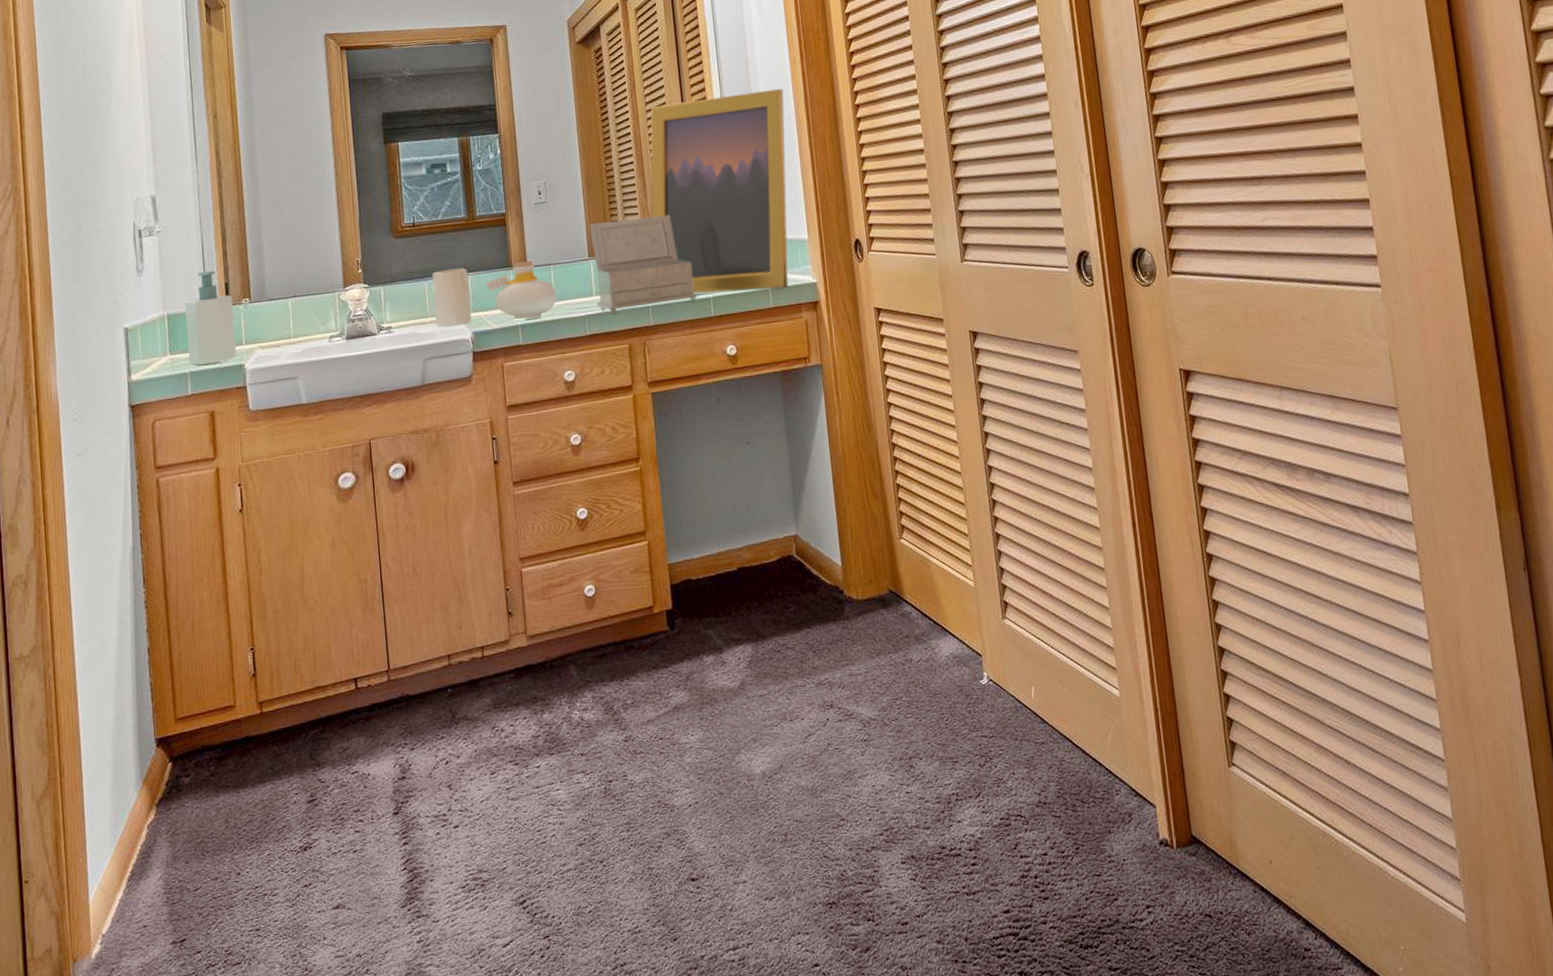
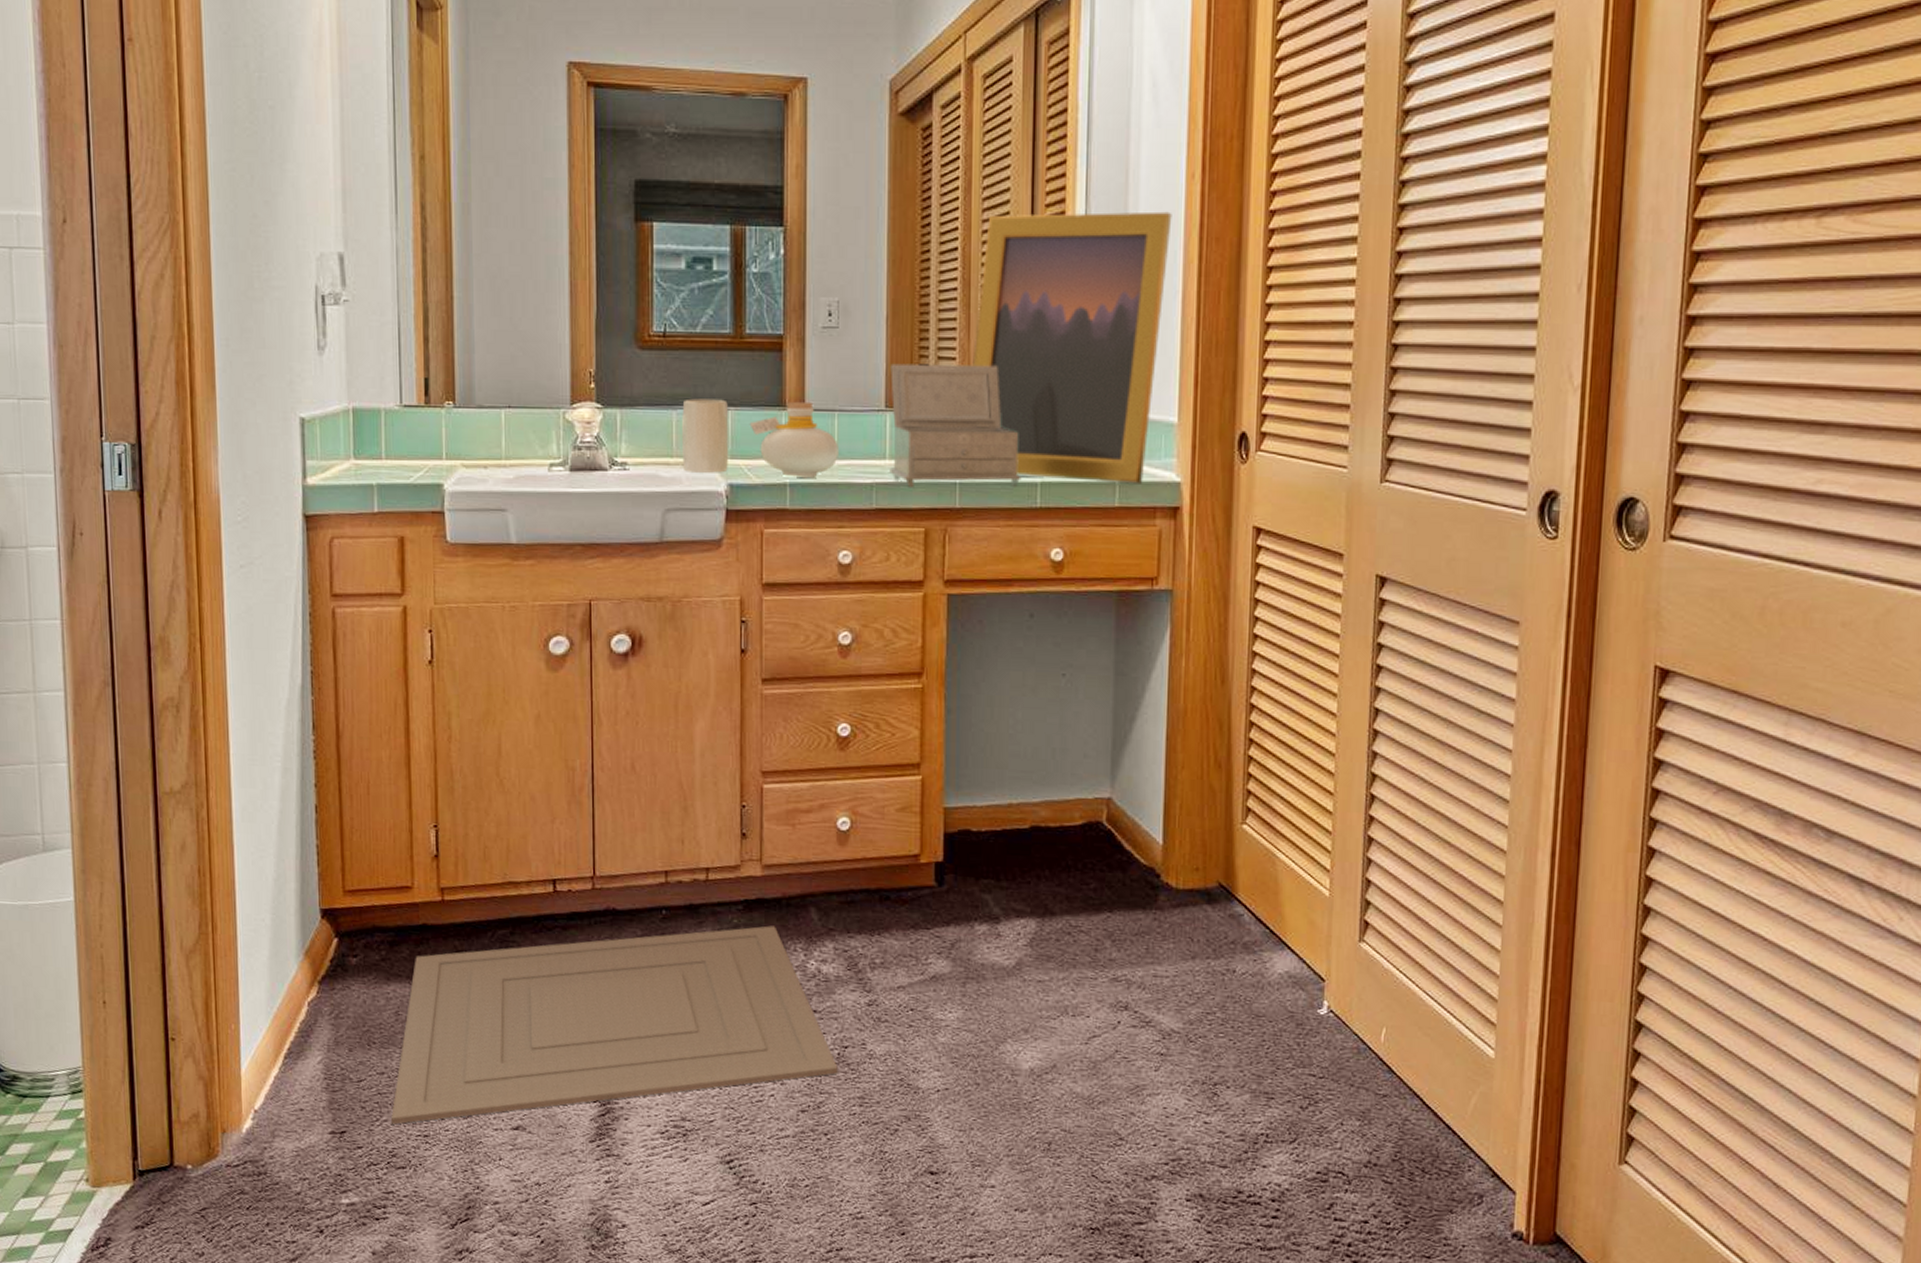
soap bottle: present [184,271,237,366] -> none [374,360,435,478]
bath mat: none [226,686,606,925] -> present [391,925,838,1125]

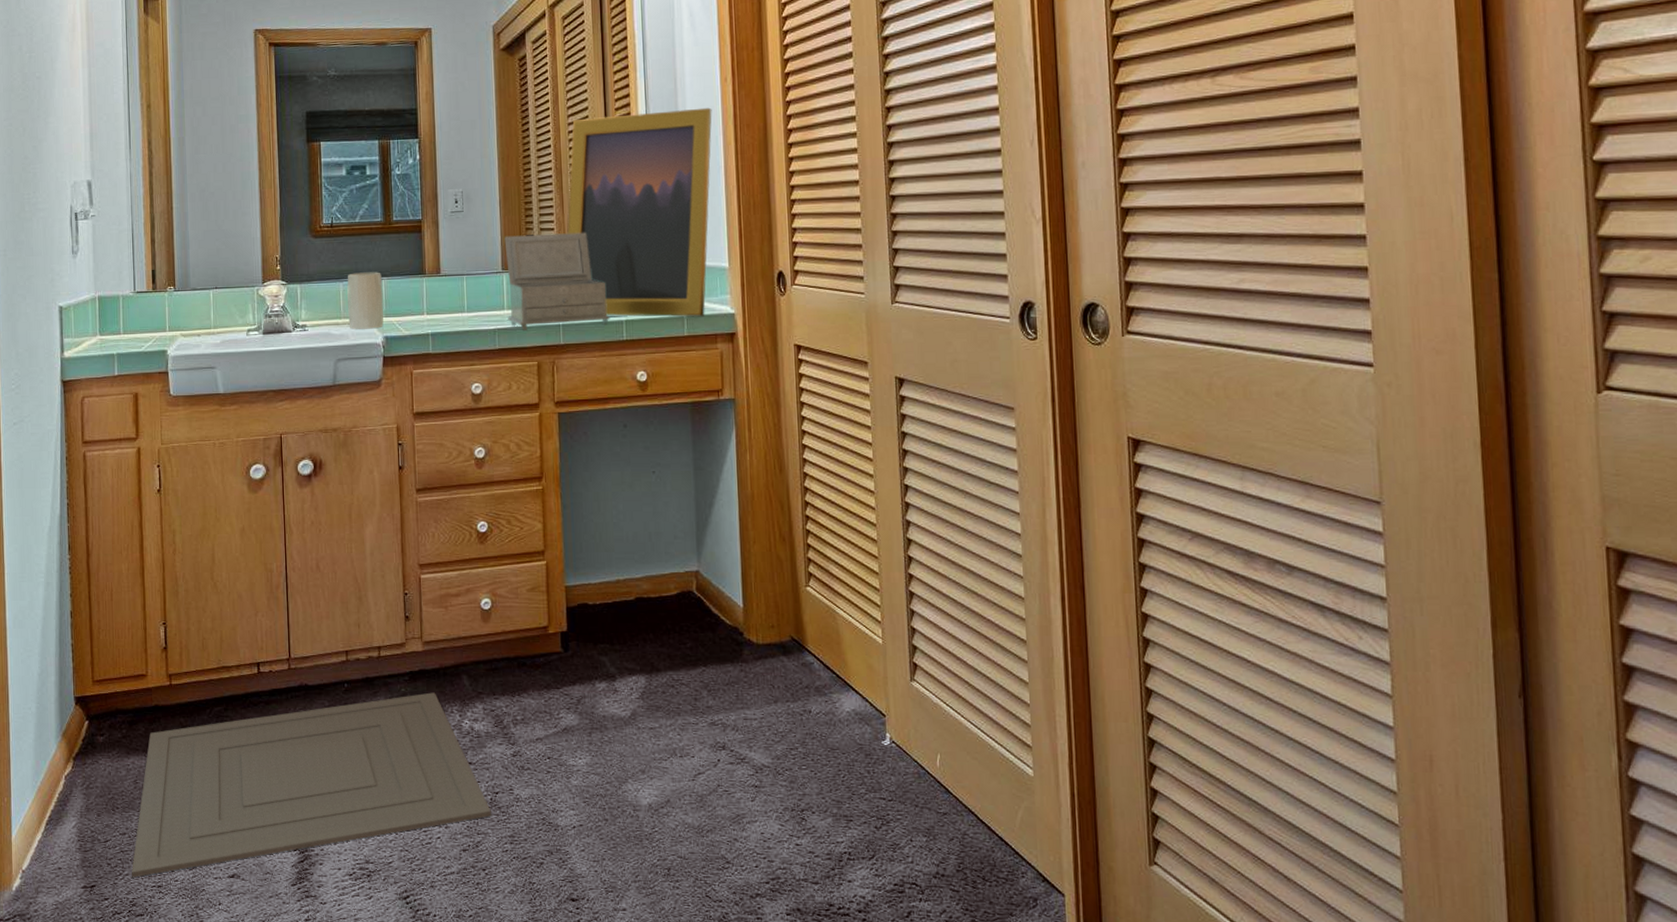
bottle: present [749,402,840,478] -> none [398,270,469,328]

